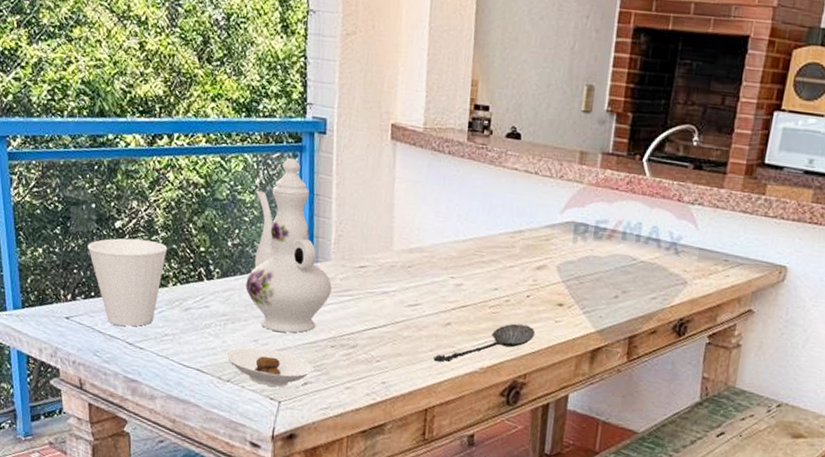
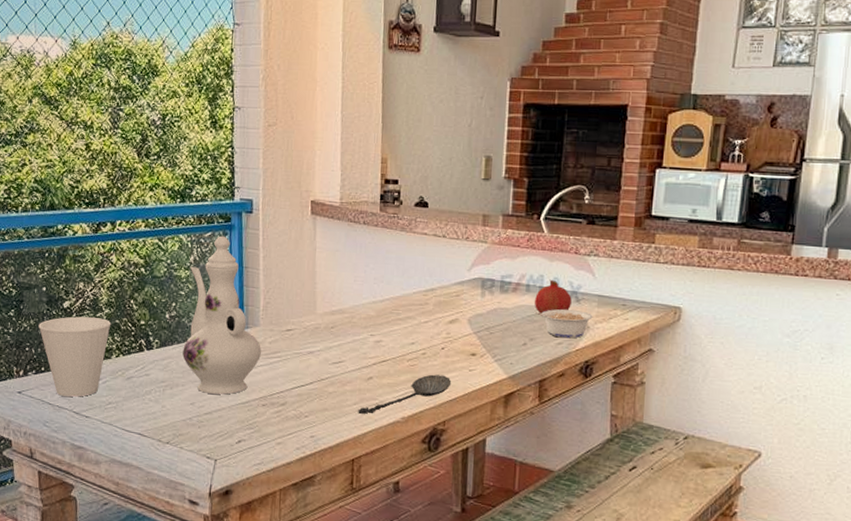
saucer: present [225,347,313,387] -> none [164,410,246,446]
fruit: none [629,228,671,265] -> present [534,279,572,314]
legume: none [630,260,692,294] -> present [536,309,593,339]

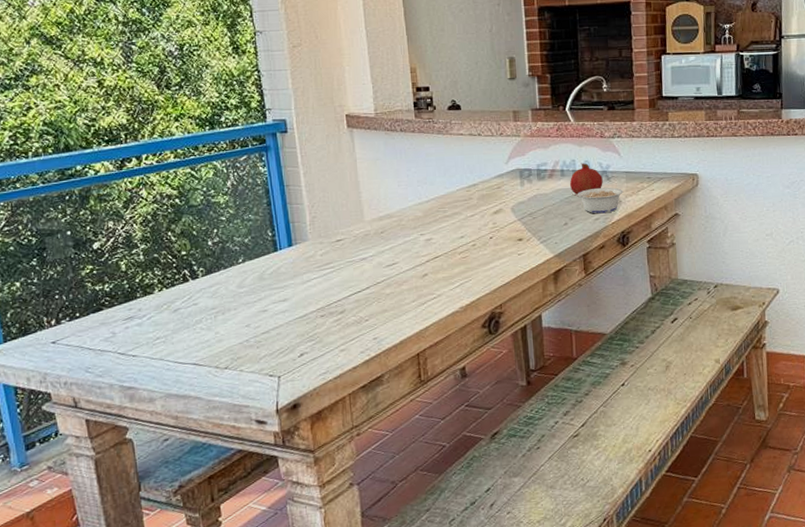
cup: present [38,316,112,397] -> none [67,254,150,339]
ewer: present [182,235,262,395] -> none [229,157,314,313]
spoon: present [358,374,452,415] -> none [417,262,503,311]

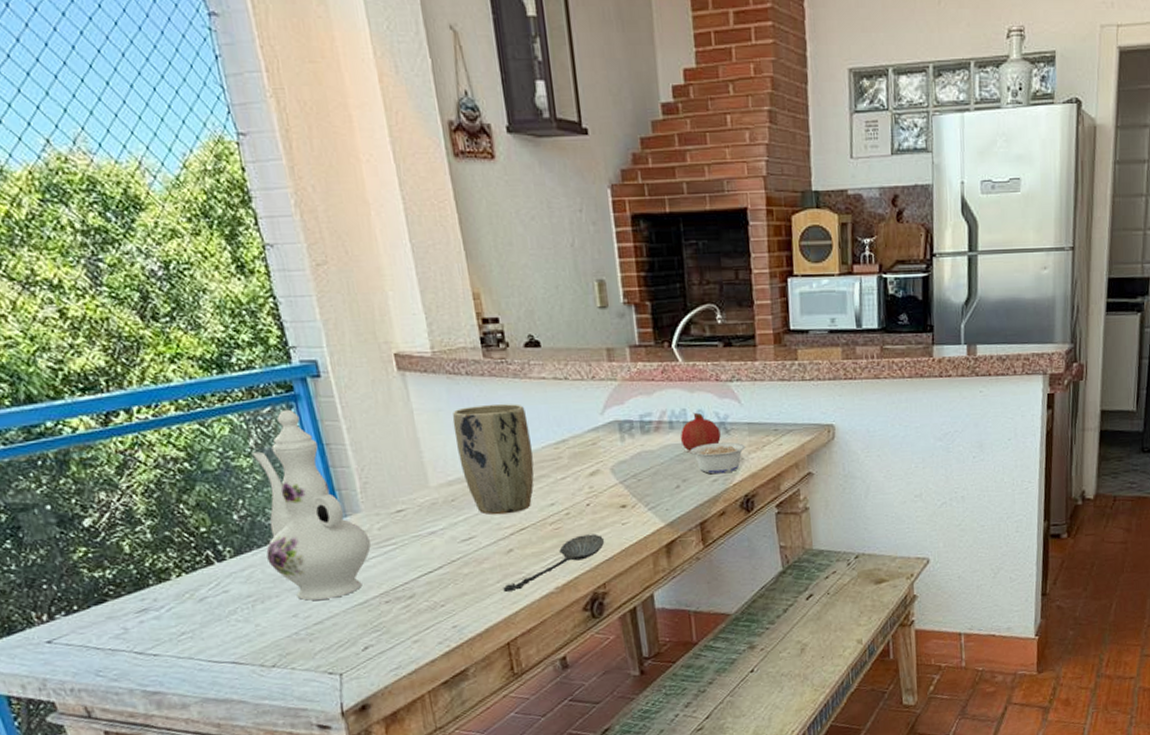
ewer: none [229,157,314,313] -> present [252,409,372,601]
plant pot: none [387,154,449,245] -> present [452,403,534,515]
spoon: none [417,262,503,311] -> present [503,534,605,593]

